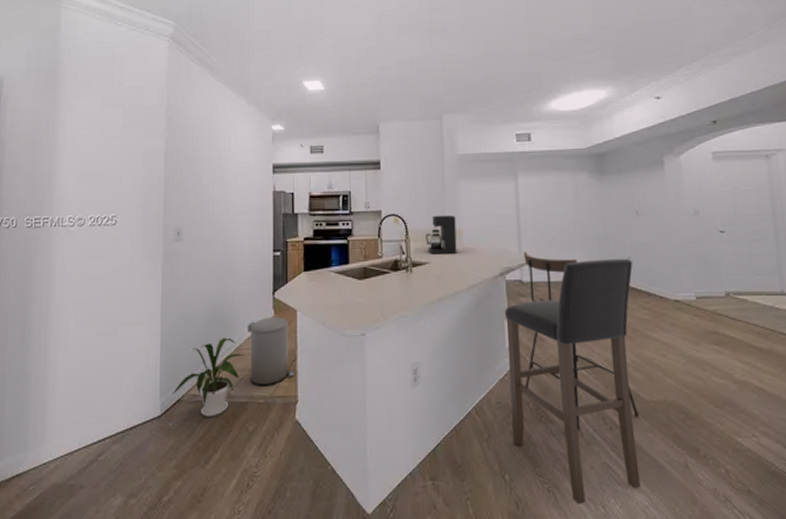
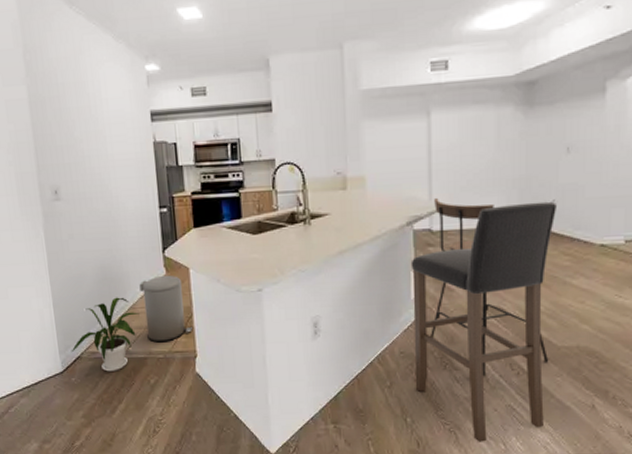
coffee maker: present [425,214,457,254] -> none [325,160,360,205]

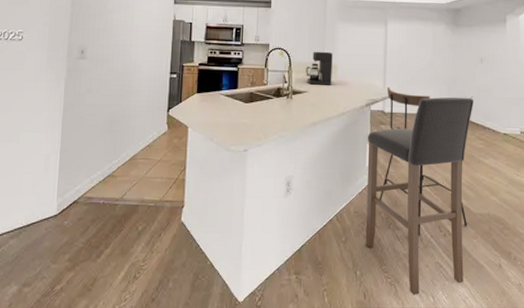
house plant: present [71,297,139,372] -> none [69,148,138,217]
pedal bin: present [139,275,192,343] -> none [142,131,184,192]
coffee maker: none [325,160,360,205] -> present [306,51,333,85]

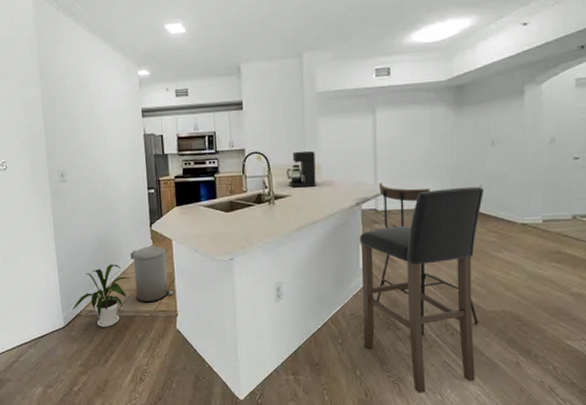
house plant: none [69,148,138,217] -> present [72,264,130,327]
pedal bin: none [142,131,184,192] -> present [130,245,174,303]

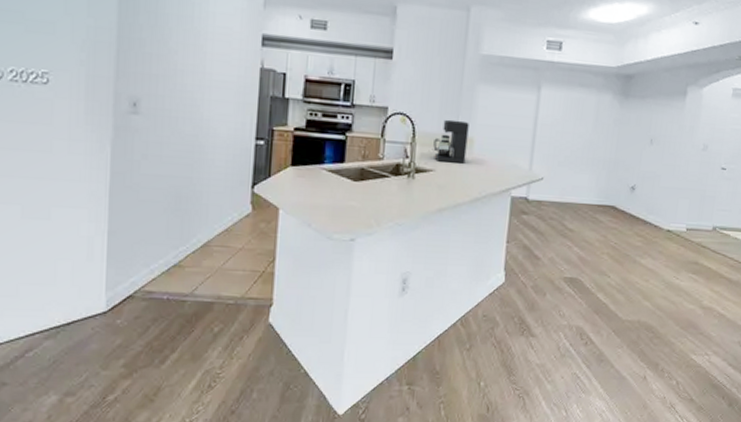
house plant: present [72,264,130,327] -> none [121,231,213,316]
pedal bin: present [130,245,174,303] -> none [218,212,272,287]
bar stool: present [359,186,483,393] -> none [492,183,637,408]
bar stool: present [377,183,479,335] -> none [513,169,614,343]

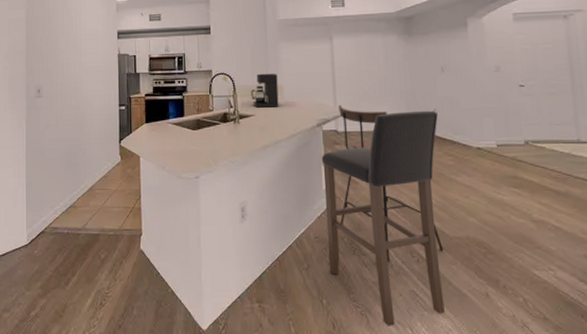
bar stool: none [492,183,637,408] -> present [321,110,445,326]
bar stool: none [513,169,614,343] -> present [339,105,444,261]

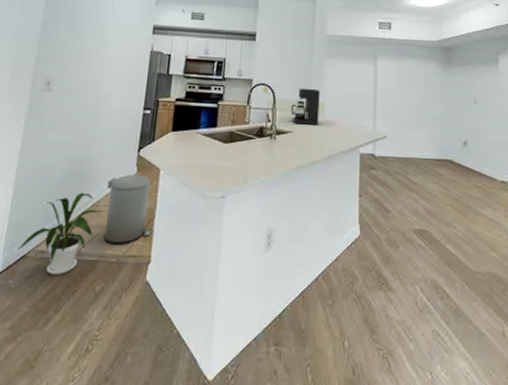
house plant: none [36,179,96,246] -> present [17,192,101,275]
pedal bin: none [98,161,140,221] -> present [104,174,152,245]
bar stool: present [321,110,445,326] -> none [354,140,469,371]
bar stool: present [339,105,444,261] -> none [370,128,467,298]

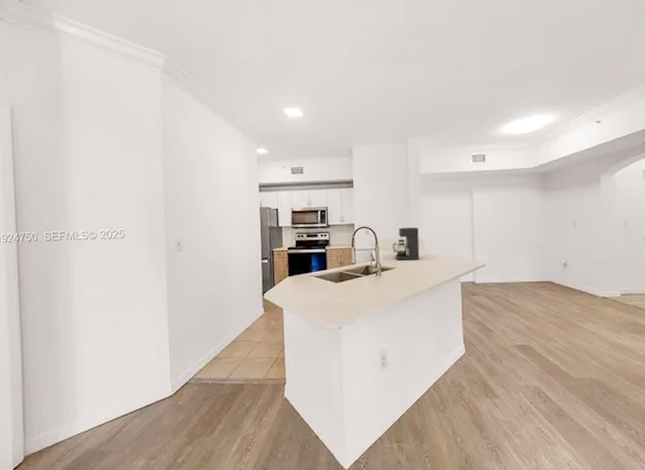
house plant: present [17,192,101,275] -> none [180,332,240,396]
pedal bin: present [104,174,152,245] -> none [242,314,283,371]

